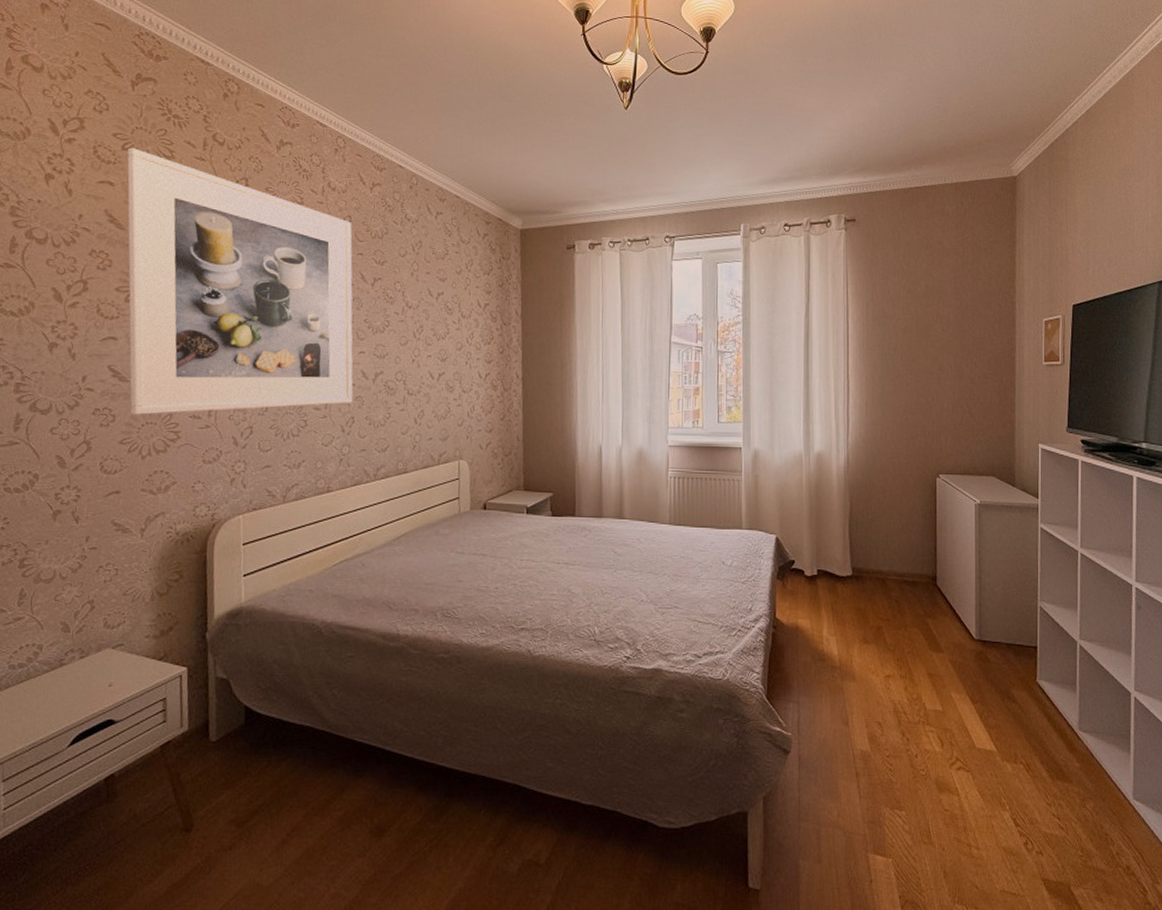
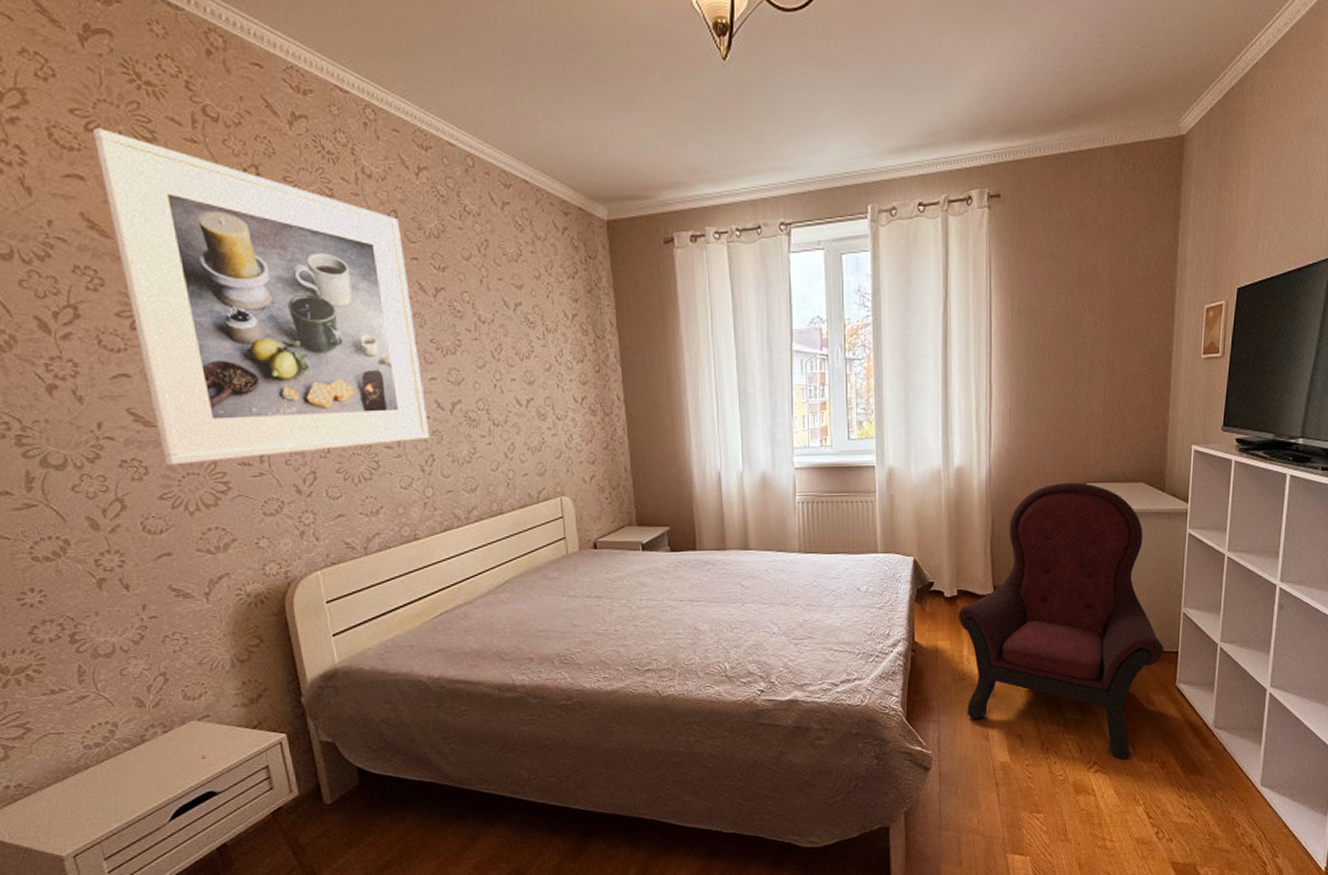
armchair: none [817,472,1023,758] -> present [957,482,1164,760]

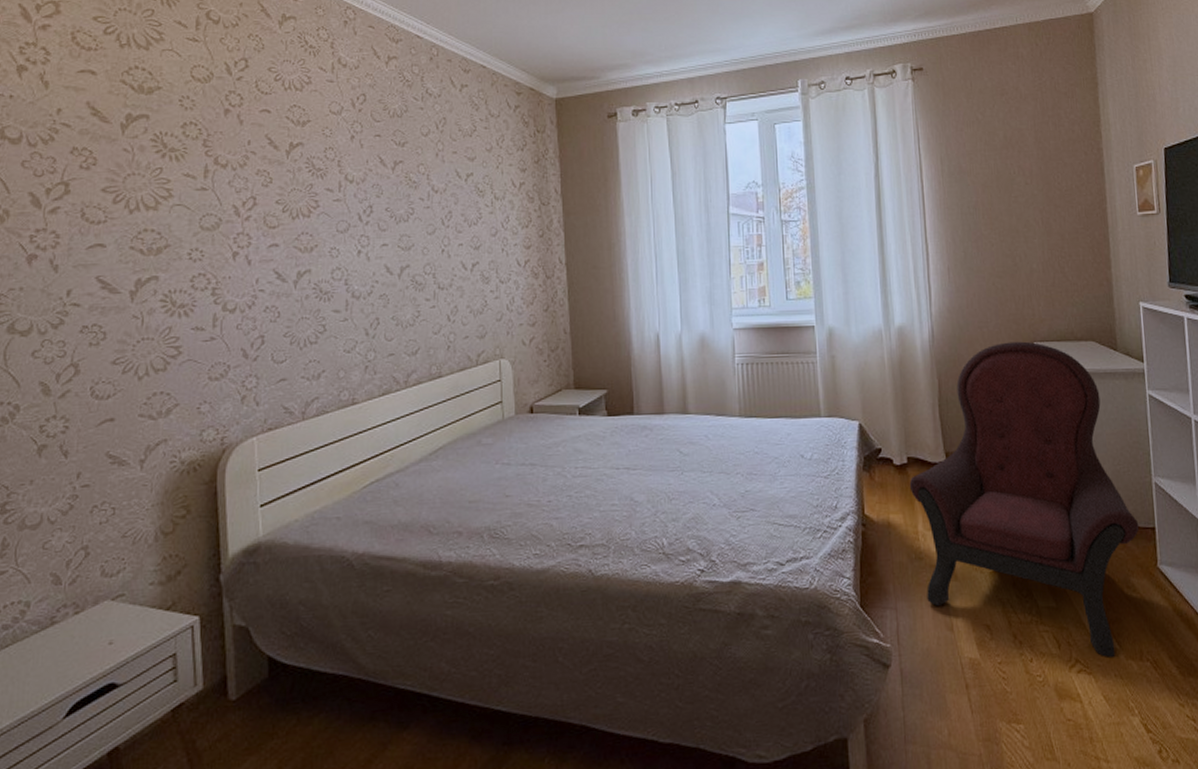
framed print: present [93,127,430,465] -> none [110,31,377,330]

